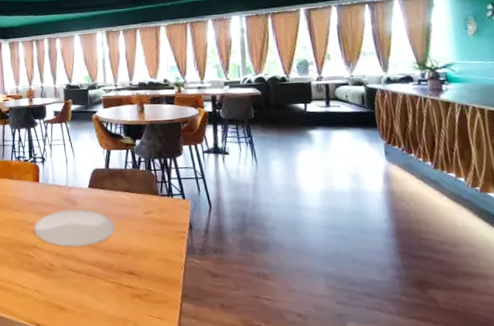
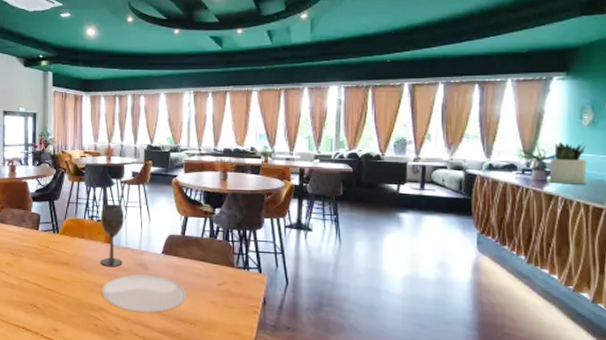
wine glass: none [27,144,52,205] -> present [100,204,125,267]
planter: none [442,51,481,91] -> present [546,142,589,184]

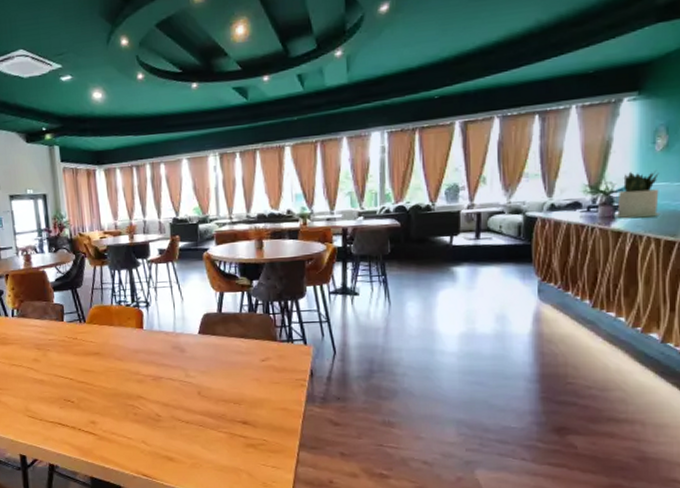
wine glass: present [100,204,125,267] -> none [128,286,158,353]
plate: present [102,274,187,314] -> none [138,357,229,398]

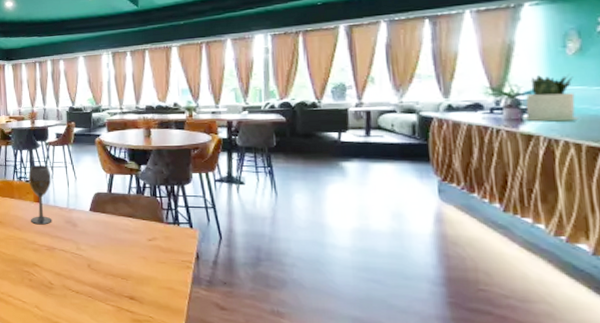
wine glass: none [128,286,158,353] -> present [28,165,52,225]

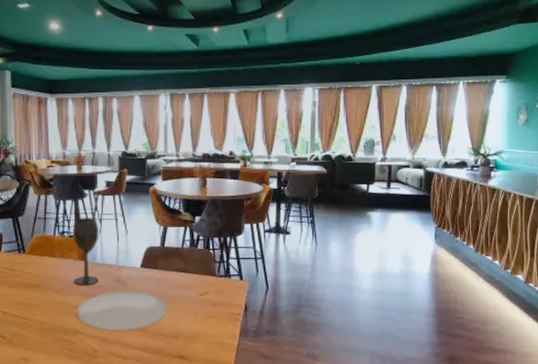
plate: none [34,231,117,269] -> present [77,291,168,332]
planter: present [522,74,579,122] -> none [490,140,523,178]

